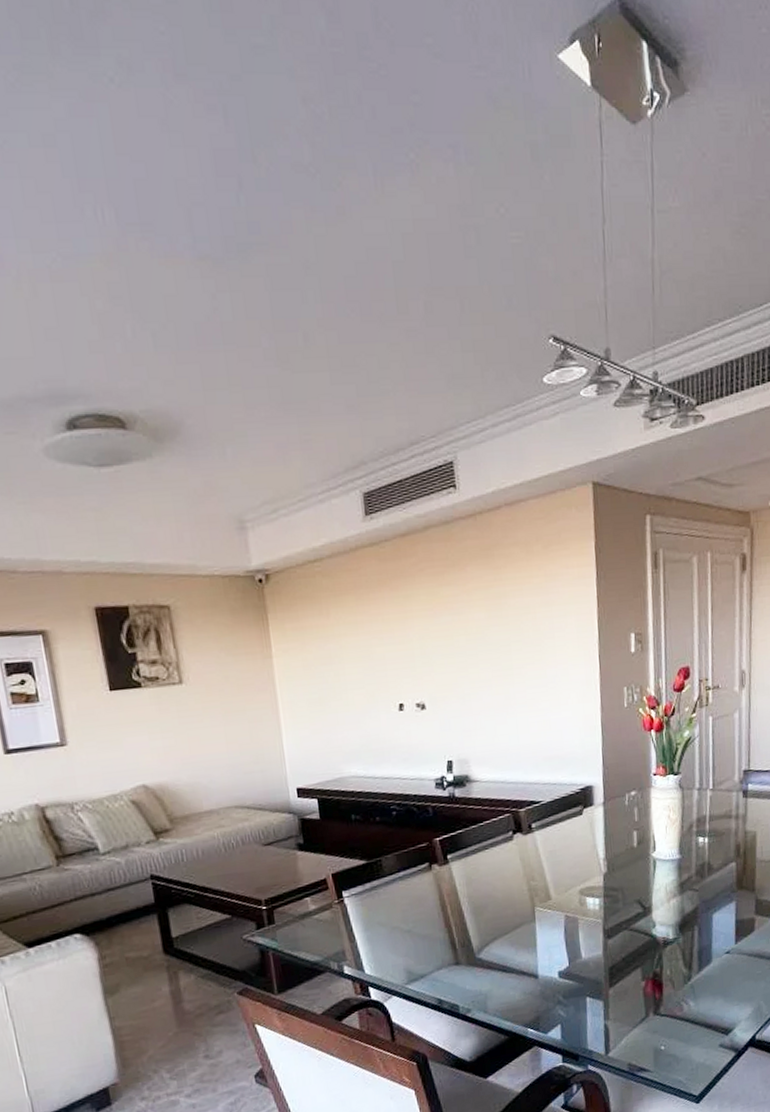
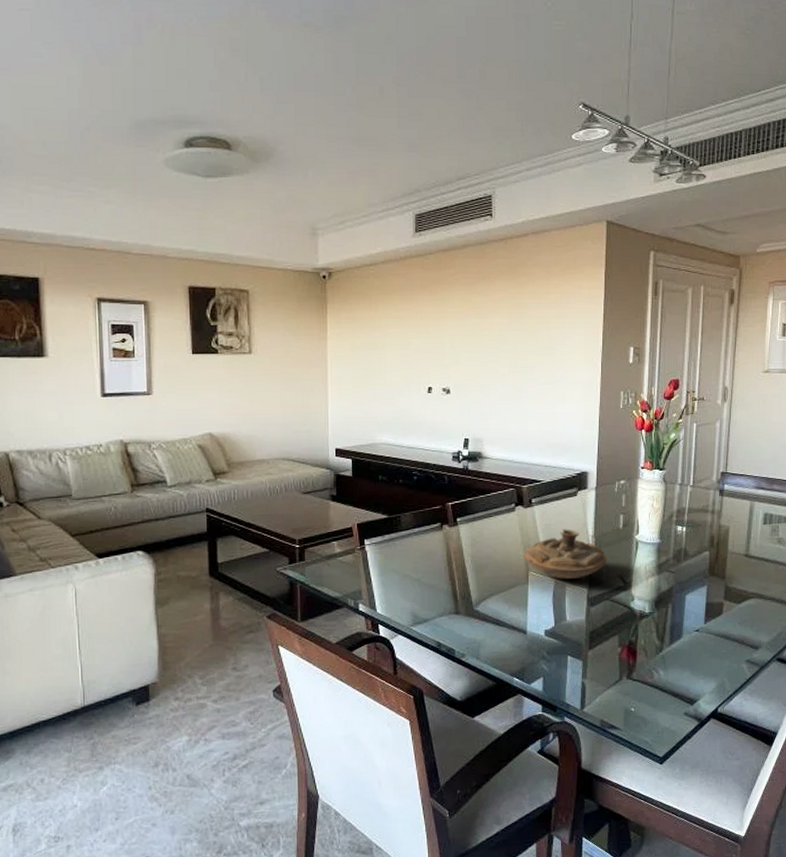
decorative bowl: none [527,853,622,912] -> present [524,529,607,579]

